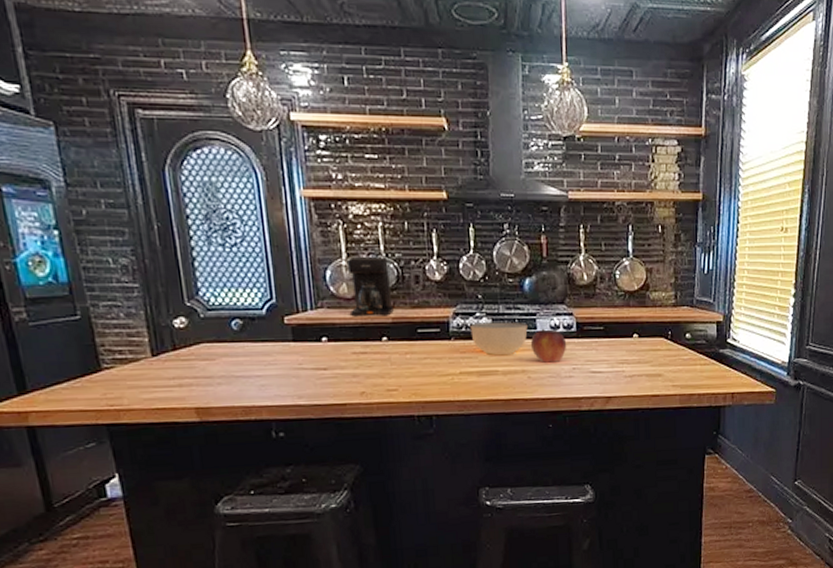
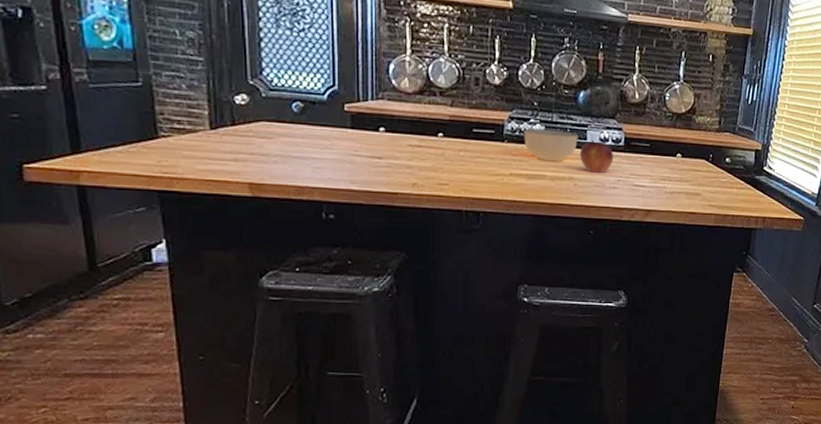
coffee maker: present [346,257,394,317] -> none [410,54,452,114]

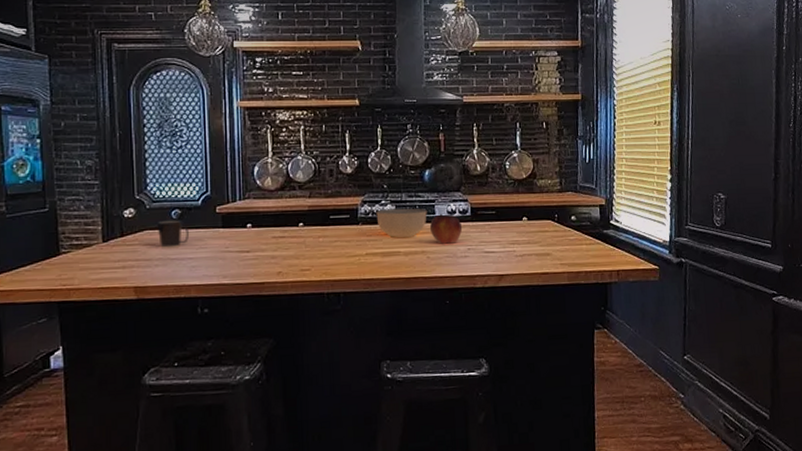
mug: none [274,112,314,146] -> present [157,220,190,249]

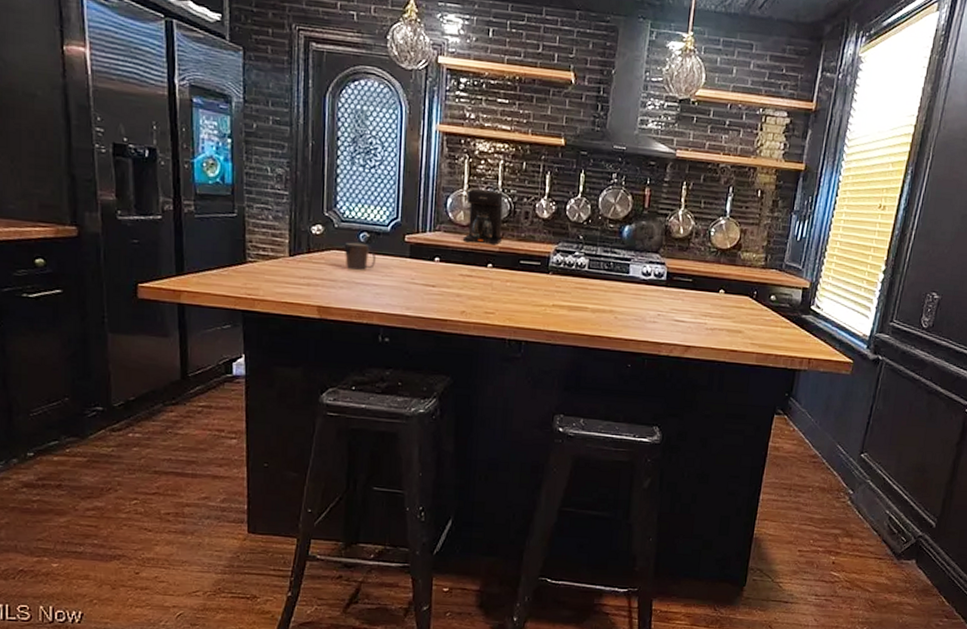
coffee maker: none [272,155,310,206] -> present [463,189,503,246]
bowl: present [376,208,427,239] -> none [568,261,621,295]
fruit: present [429,213,463,245] -> none [621,273,656,307]

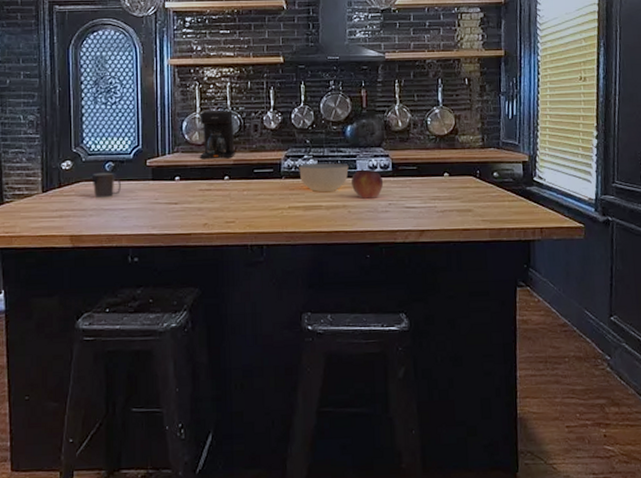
bowl: none [568,261,621,295] -> present [299,163,349,193]
fruit: none [621,273,656,307] -> present [351,168,384,200]

